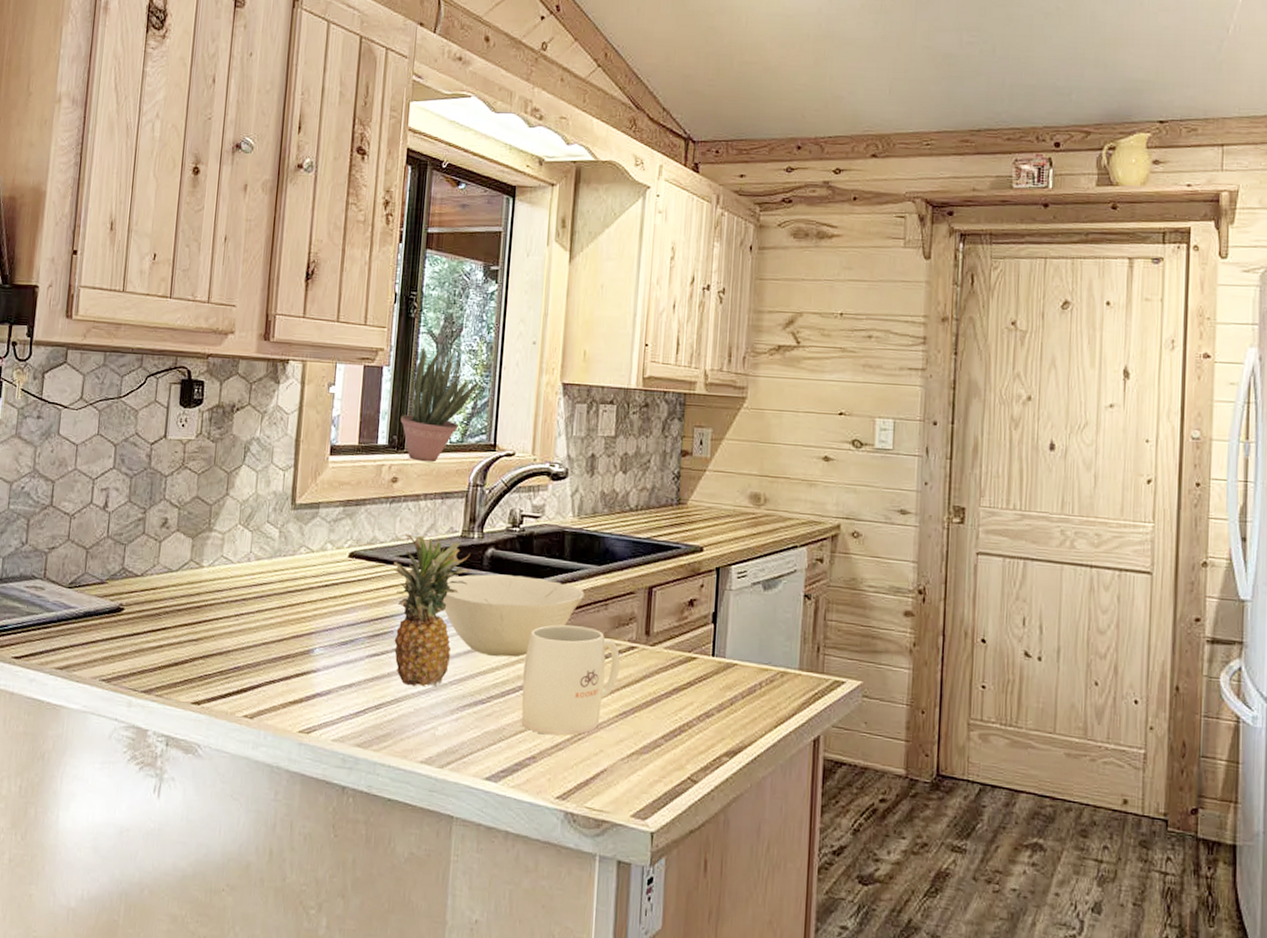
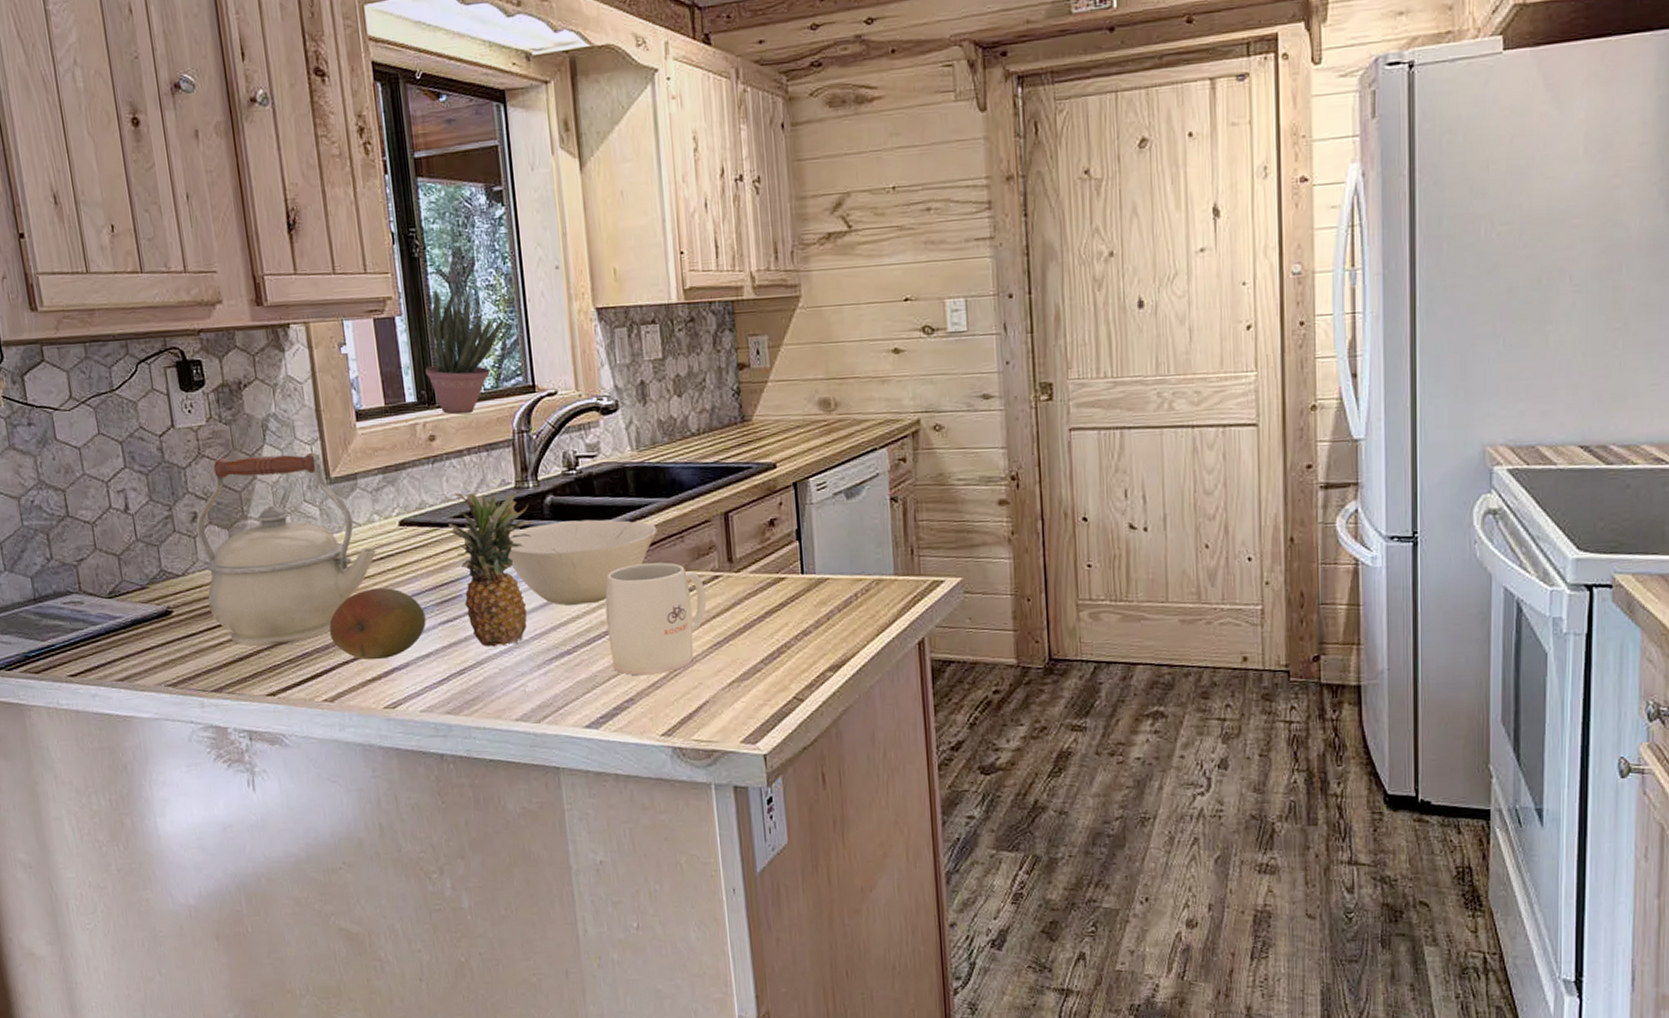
kettle: none [158,471,324,655] -> present [195,452,377,646]
fruit: none [263,613,356,683] -> present [329,587,427,660]

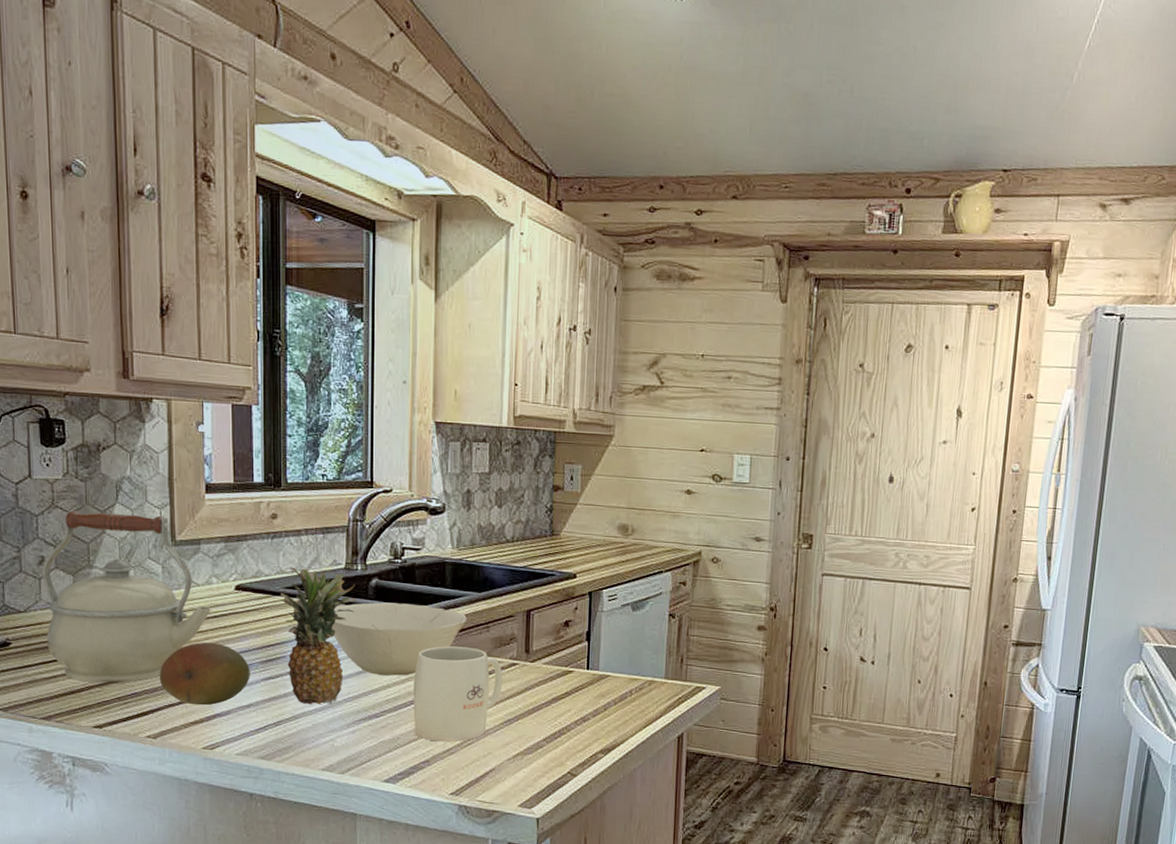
potted plant: present [425,287,504,415] -> none [274,385,351,499]

